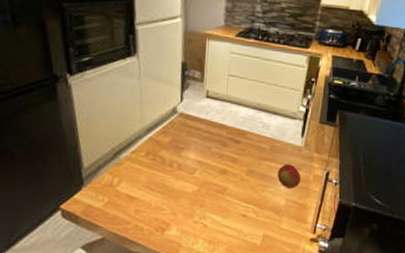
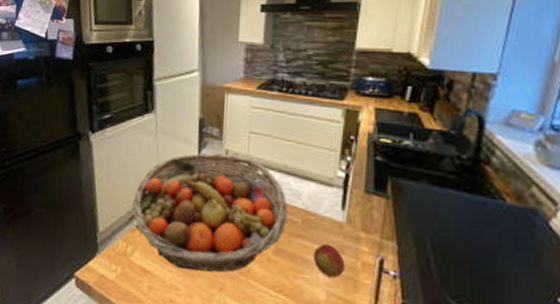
fruit basket: none [116,93,259,194] -> present [131,152,288,273]

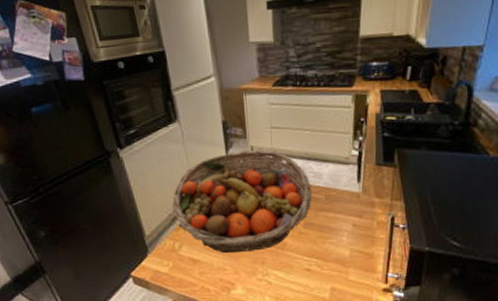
apple: present [314,244,346,278] -> none [337,212,364,238]

